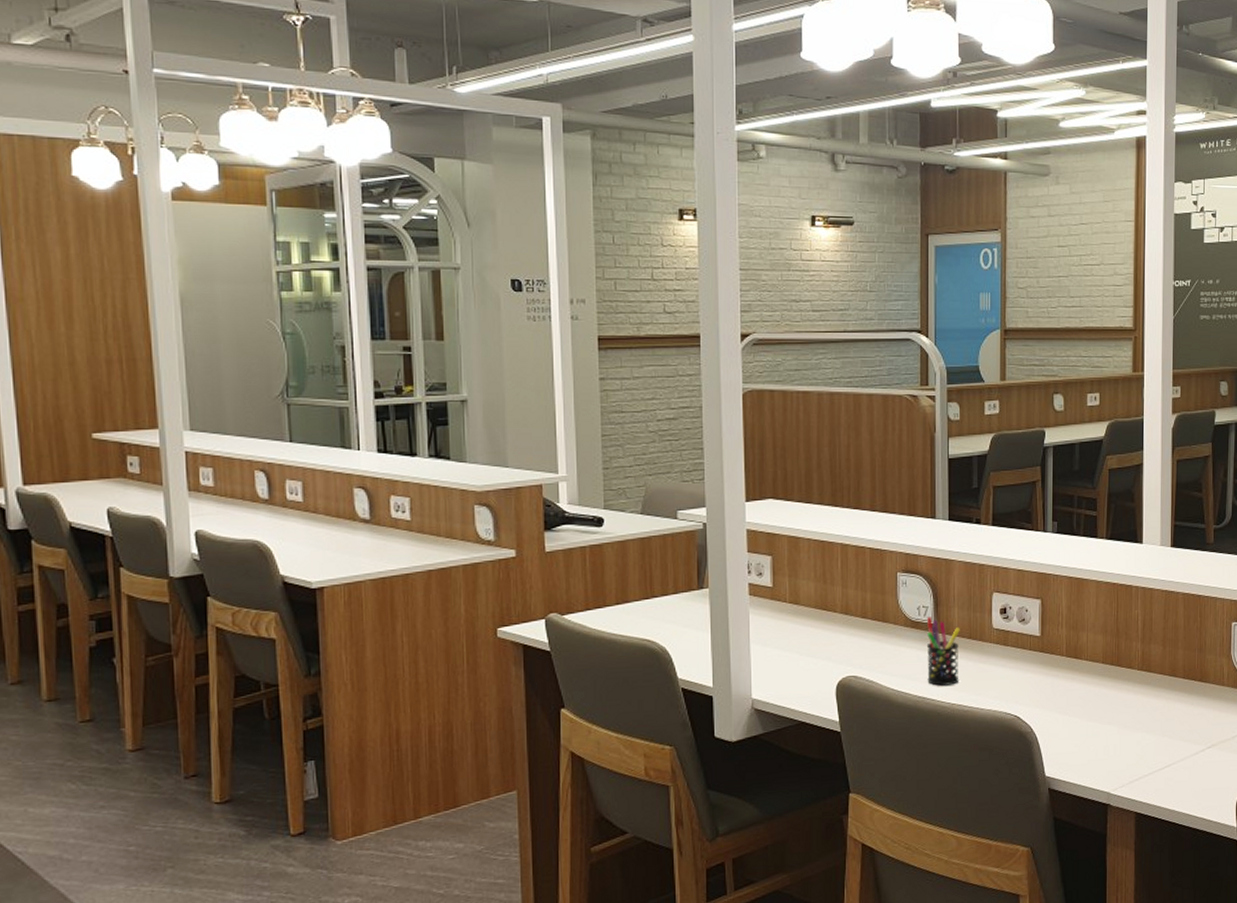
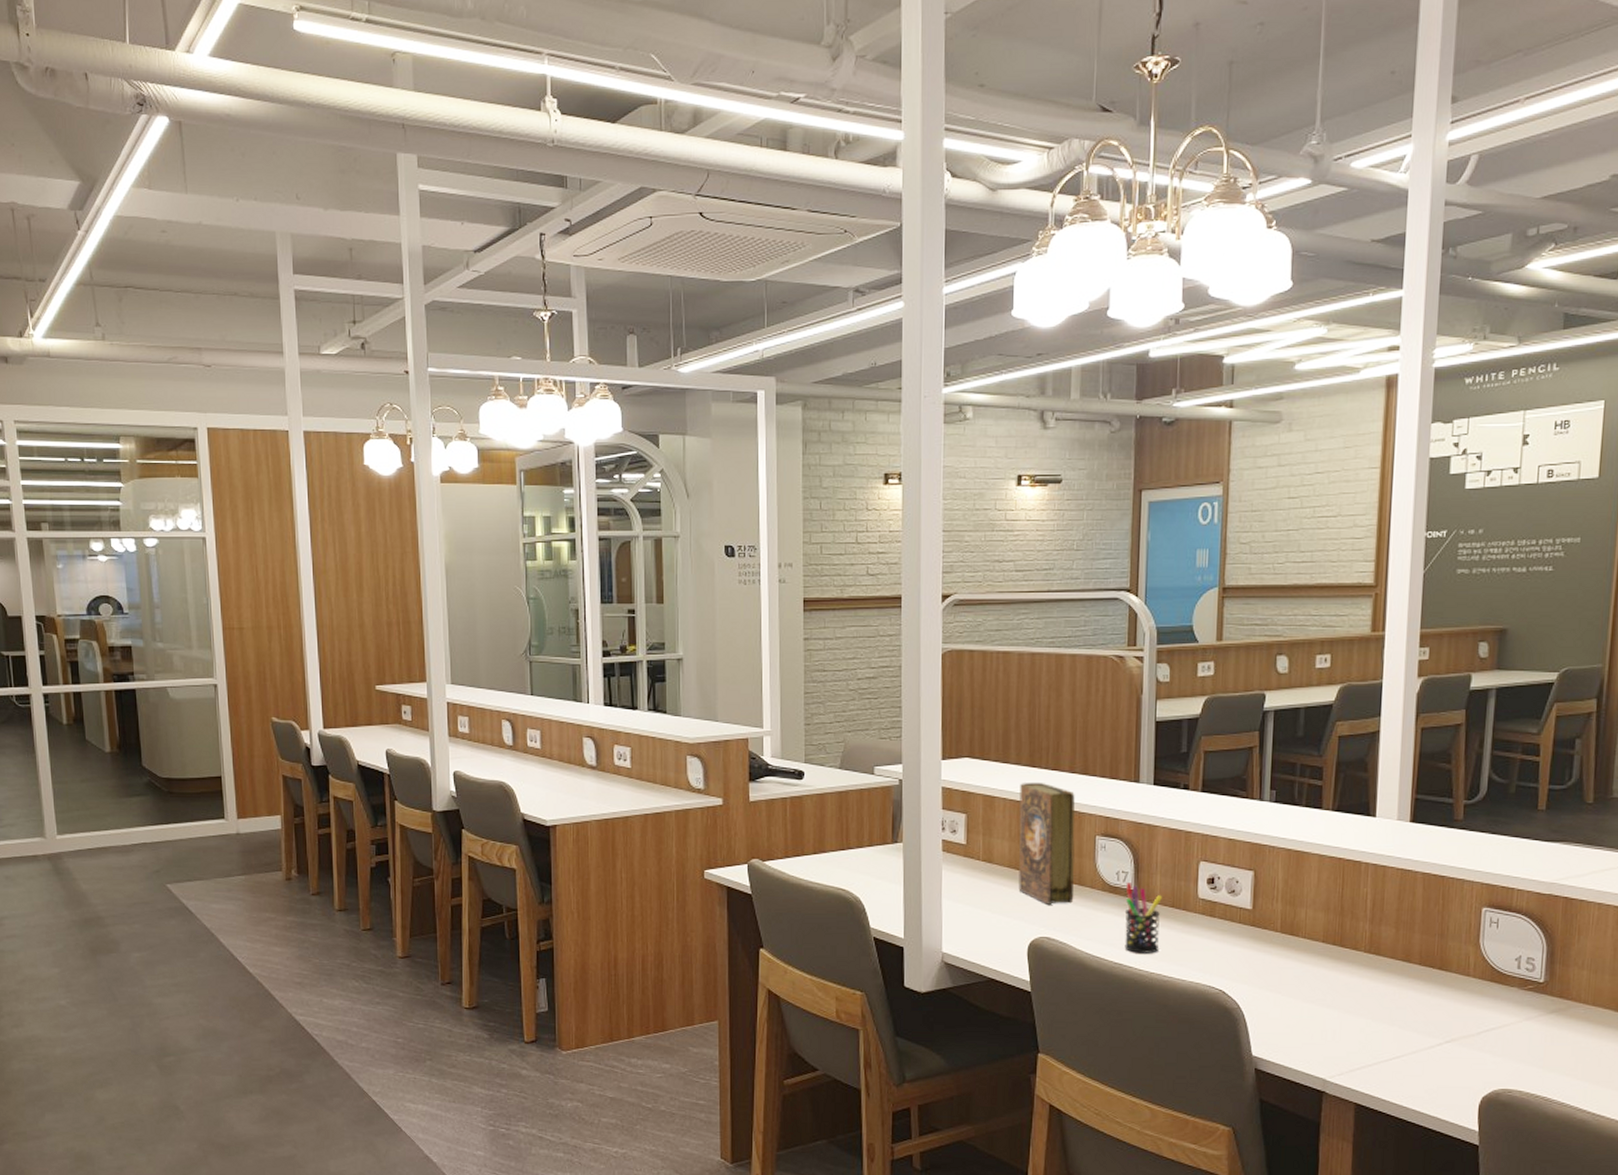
book: none [823,522,877,643] -> present [1018,783,1075,905]

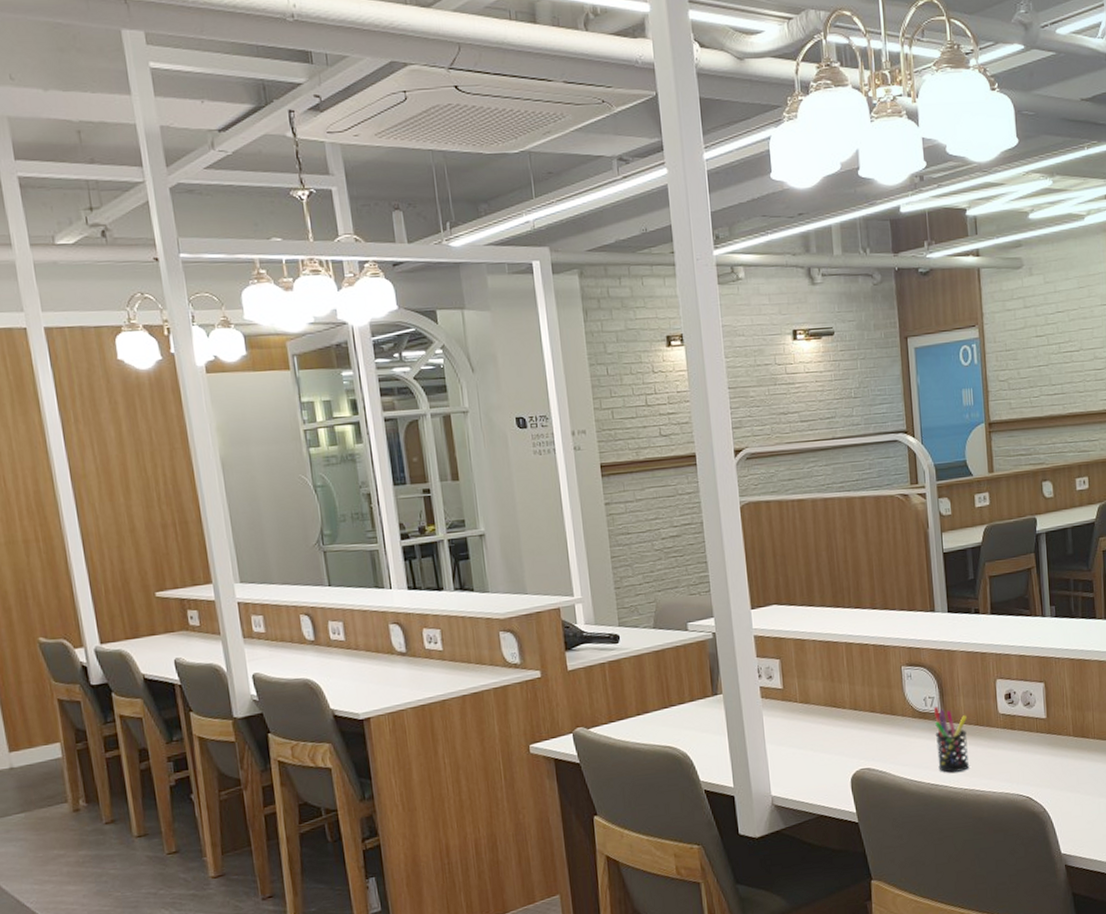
book: present [1018,783,1075,905] -> none [827,621,887,737]

